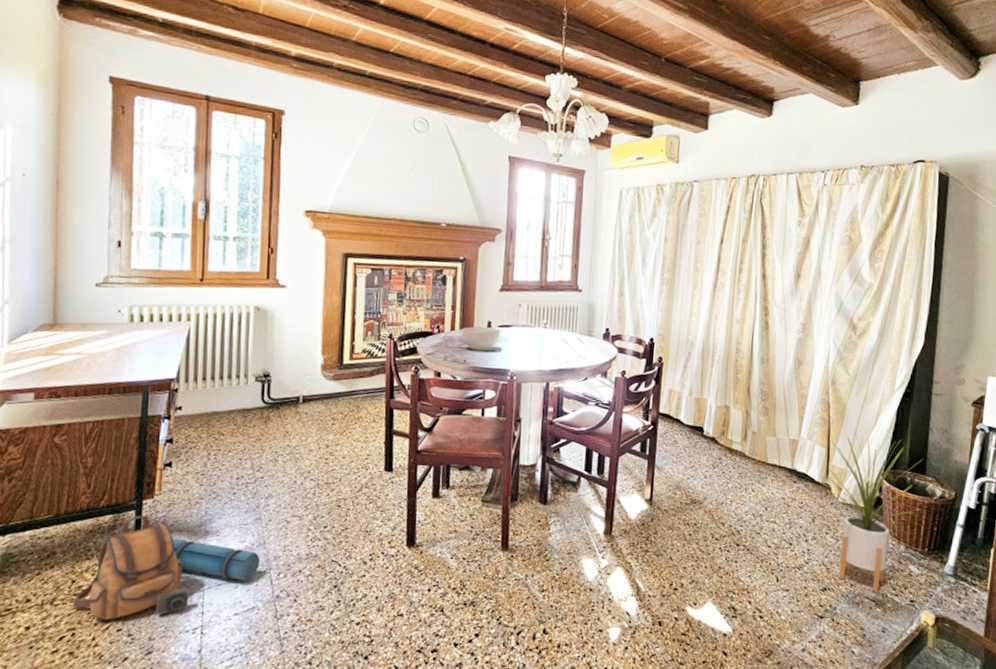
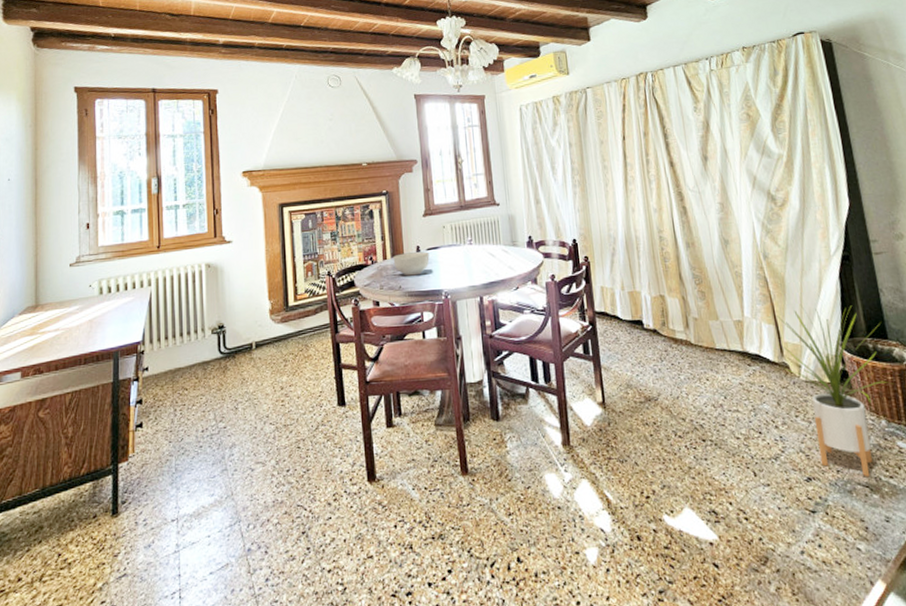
backpack: present [72,515,260,620] -> none [59,478,230,593]

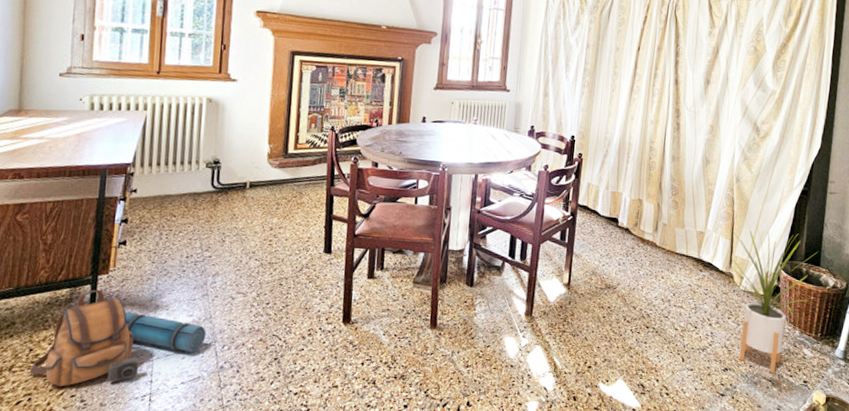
backpack: none [59,478,230,593] -> present [29,289,206,386]
bowl: present [393,252,430,276] -> none [398,121,434,145]

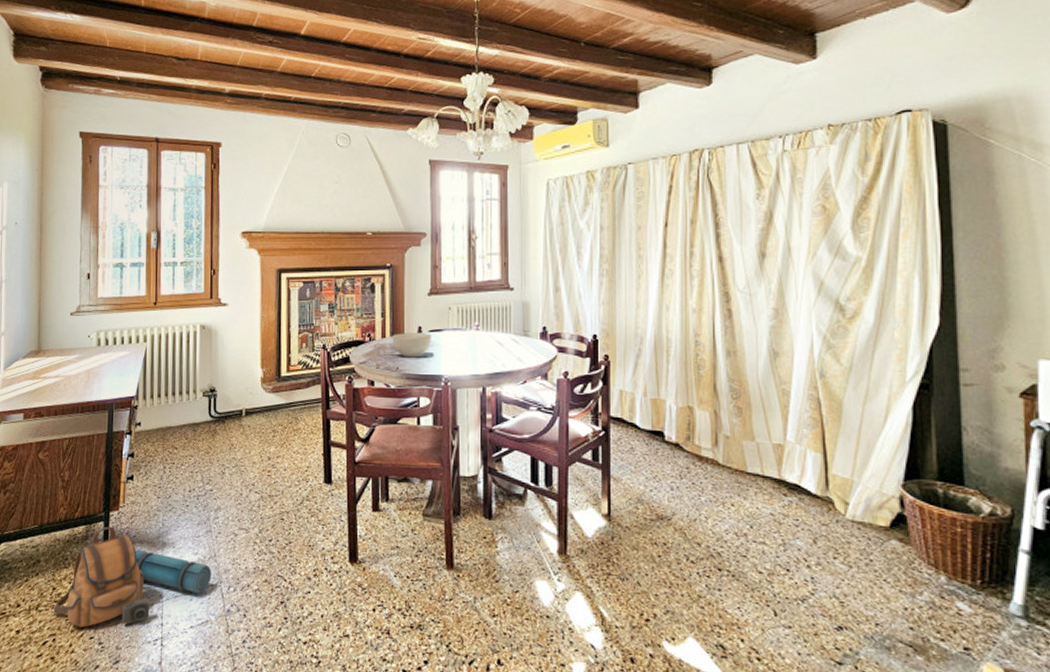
bowl: none [398,121,434,145] -> present [392,333,431,358]
house plant: present [729,229,817,374] -> none [827,438,962,636]

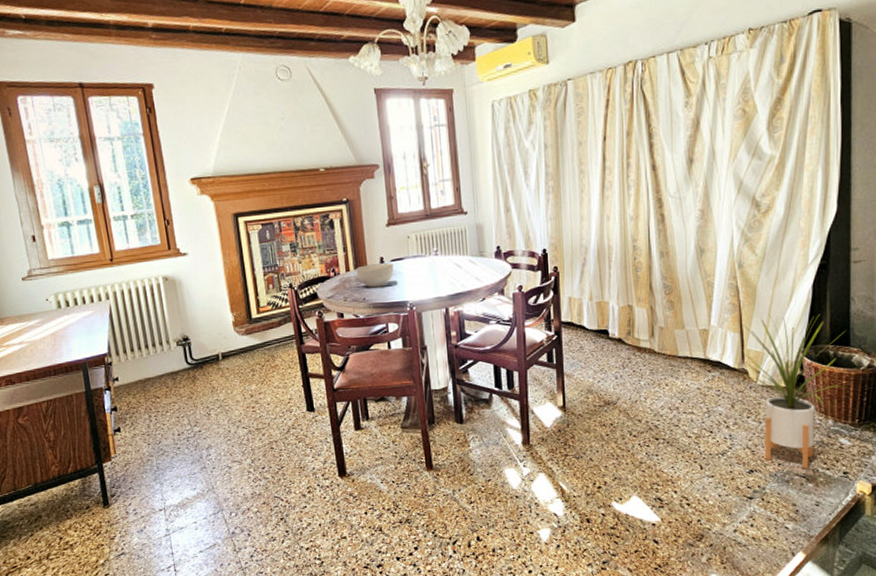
backpack: present [53,526,212,628] -> none [64,476,213,567]
house plant: none [827,438,962,636] -> present [743,314,847,469]

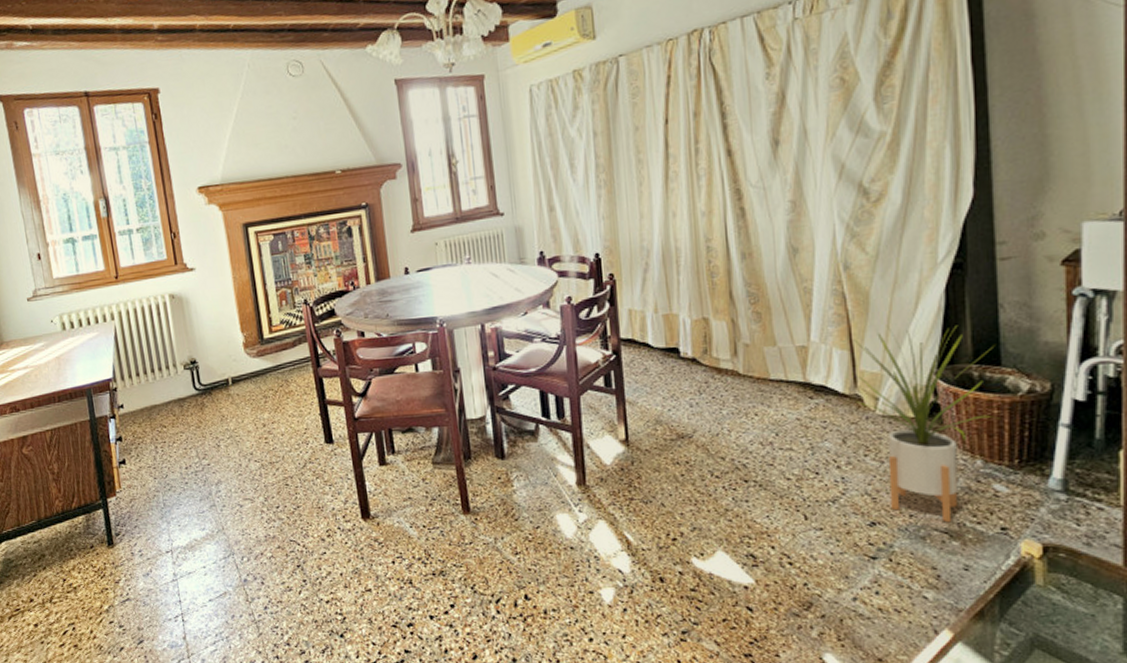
bowl: present [356,263,394,288] -> none [377,274,421,303]

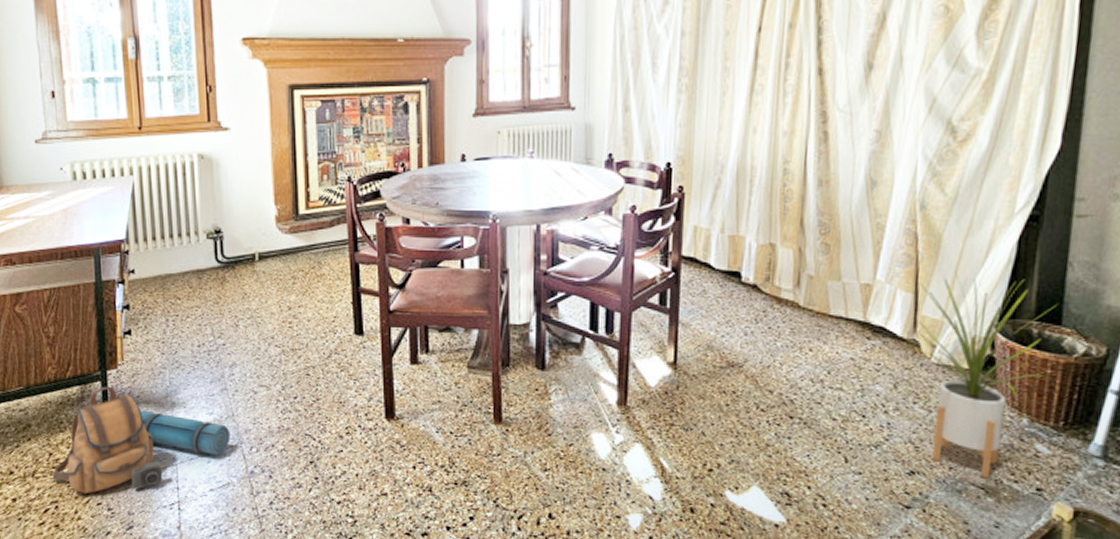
backpack: none [67,512,223,613] -> present [52,386,231,494]

